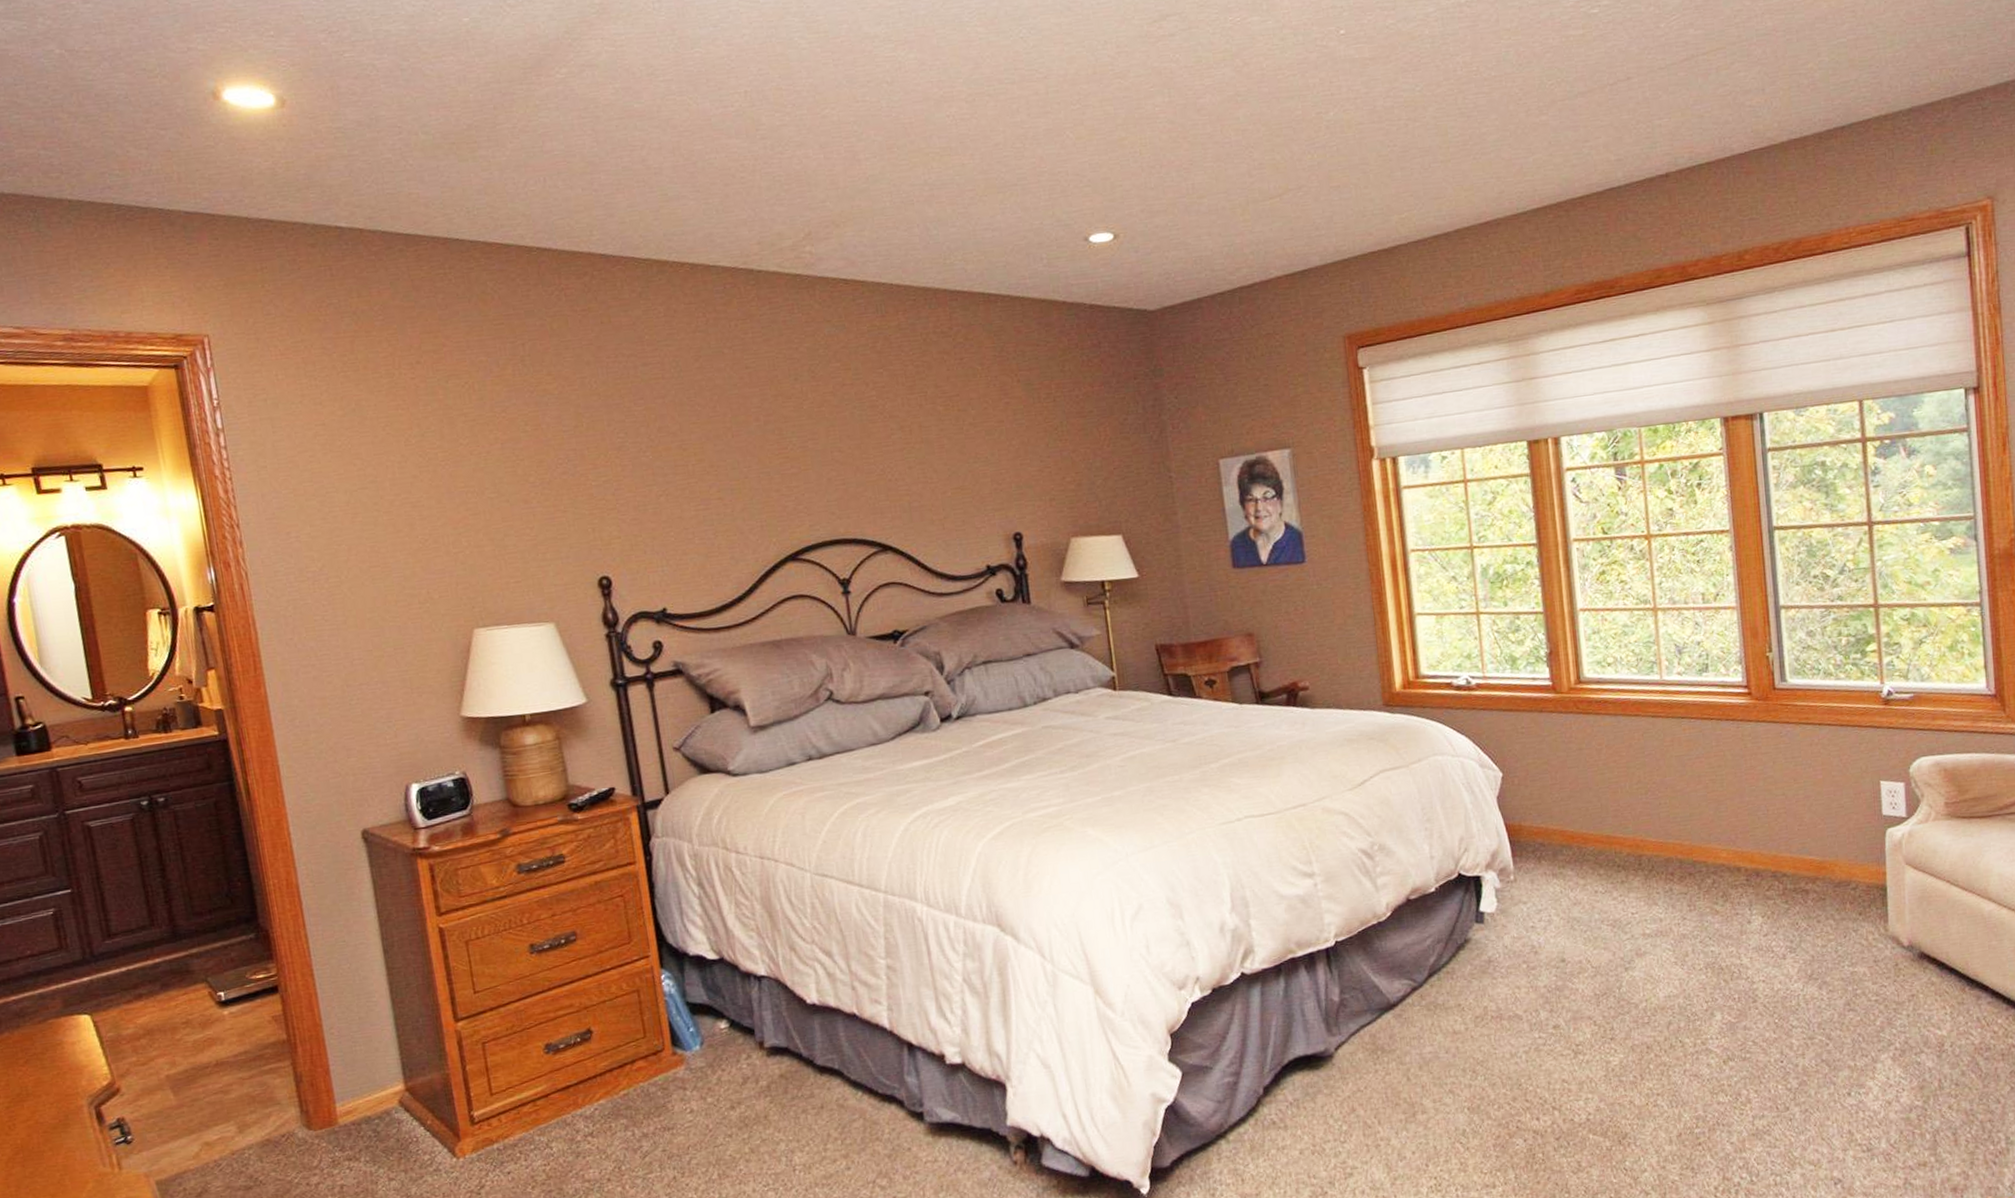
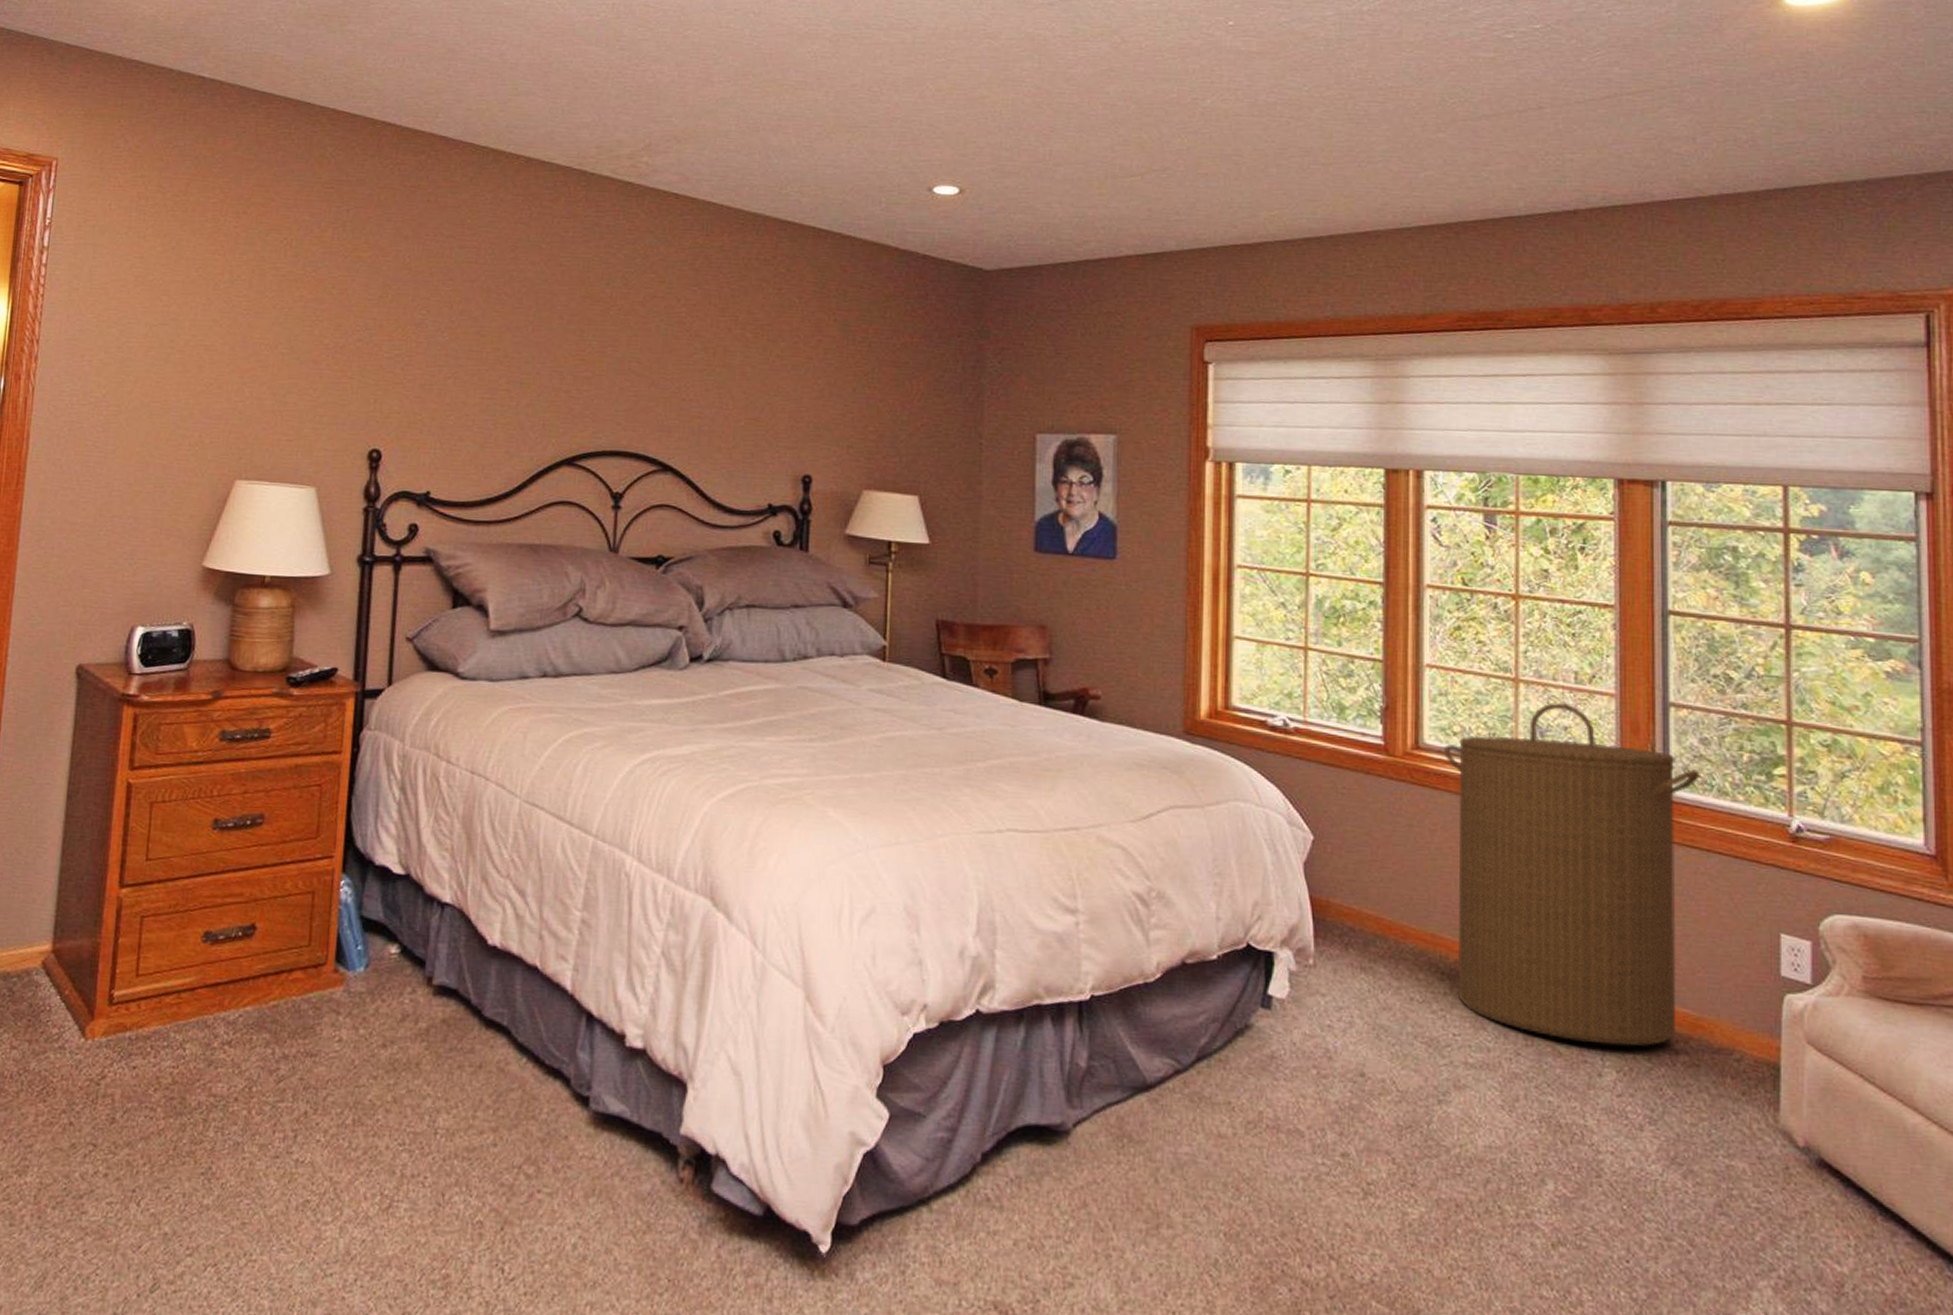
laundry hamper: none [1601,621,1809,900] -> present [1444,702,1700,1046]

